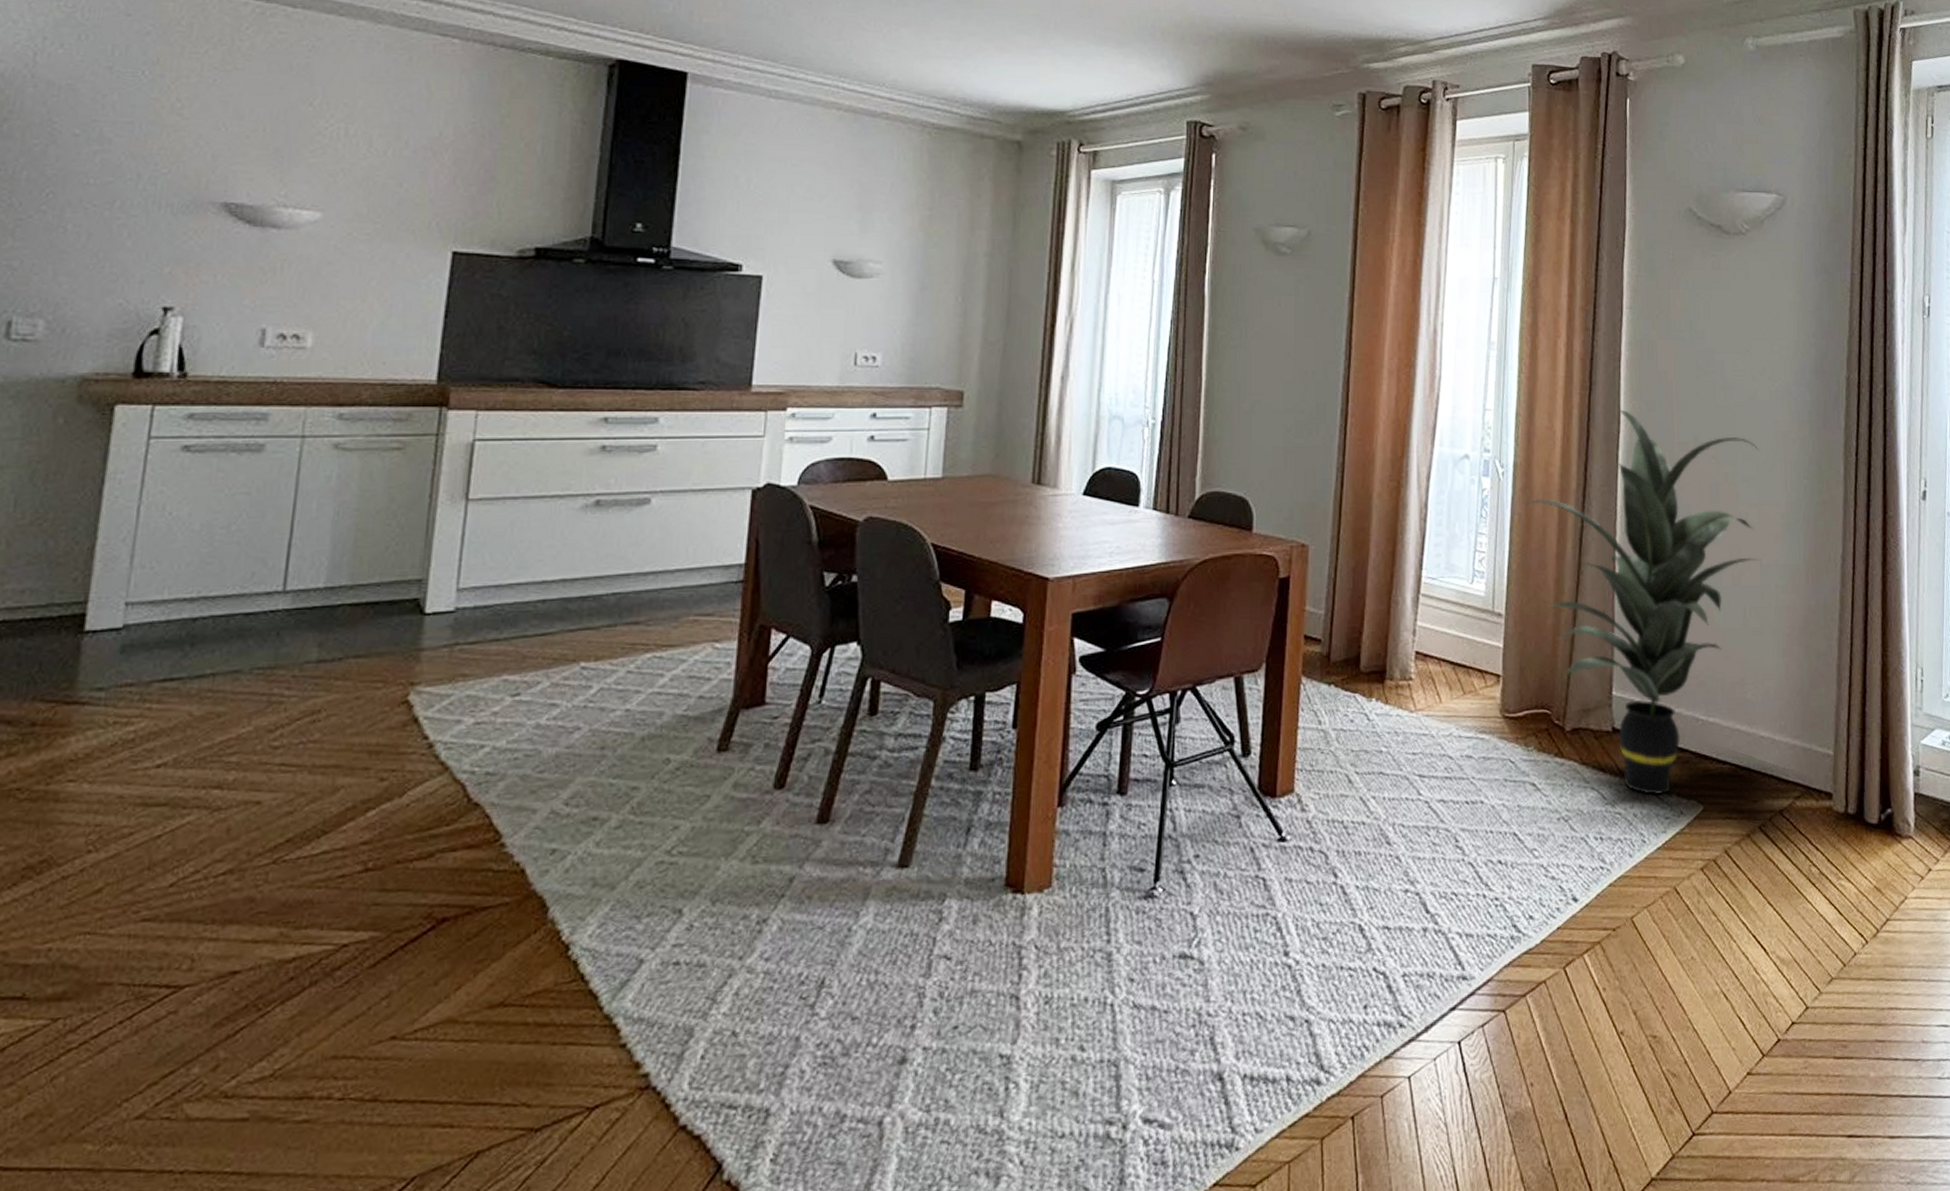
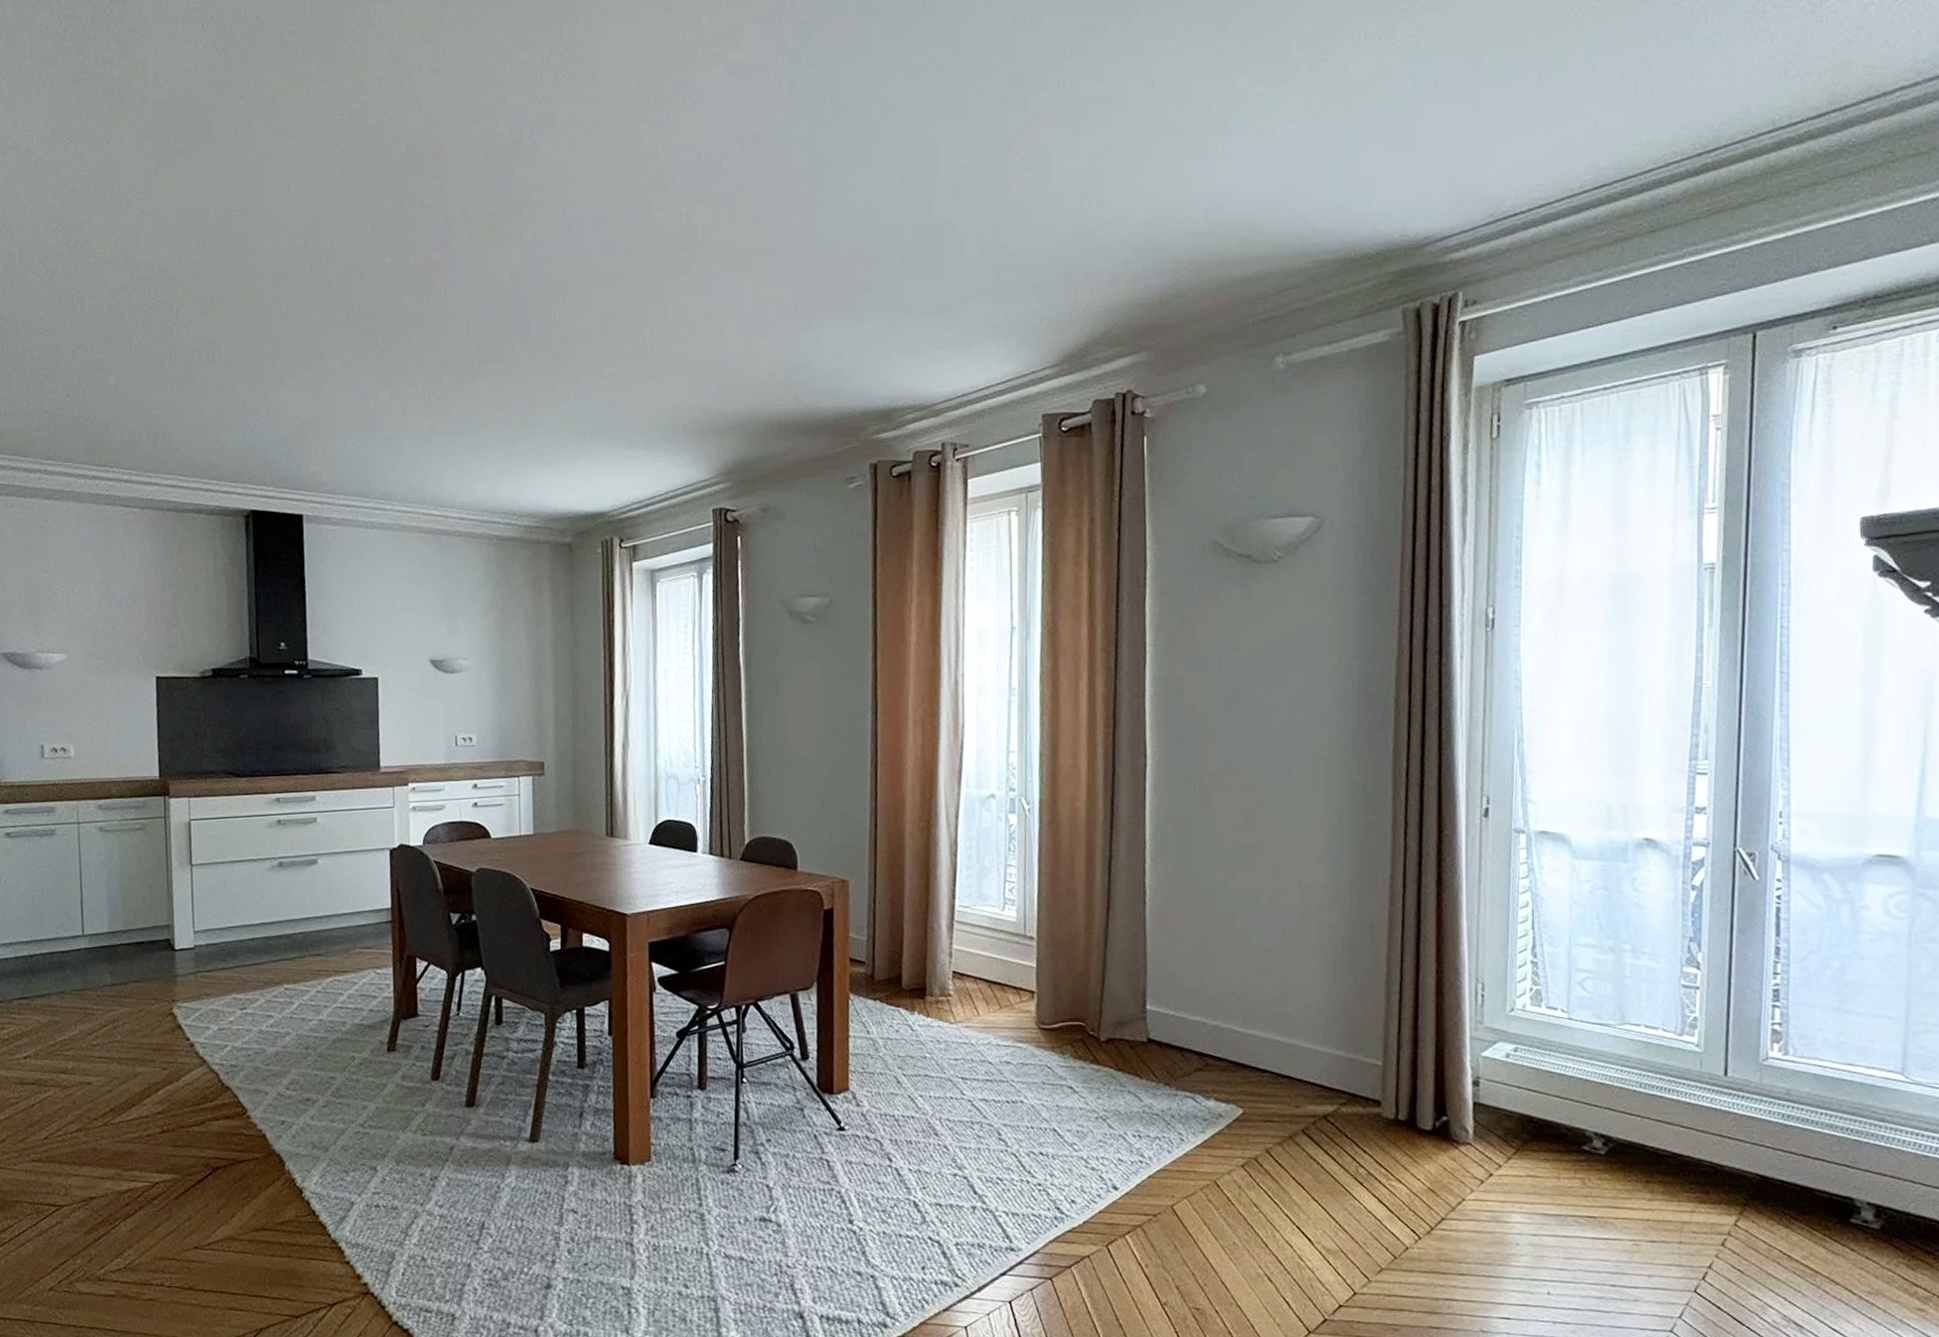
indoor plant: present [1523,409,1760,795] -> none [1050,744,1299,1099]

